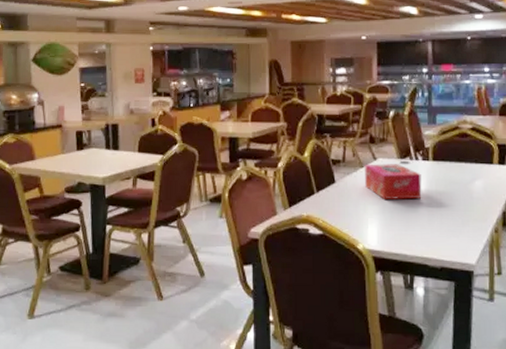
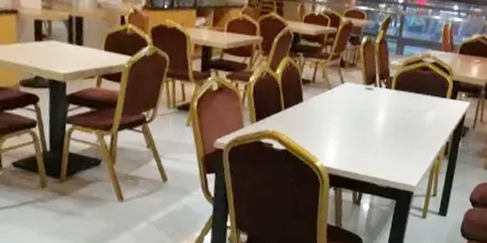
tissue box: present [365,164,422,200] -> none [330,87,382,124]

